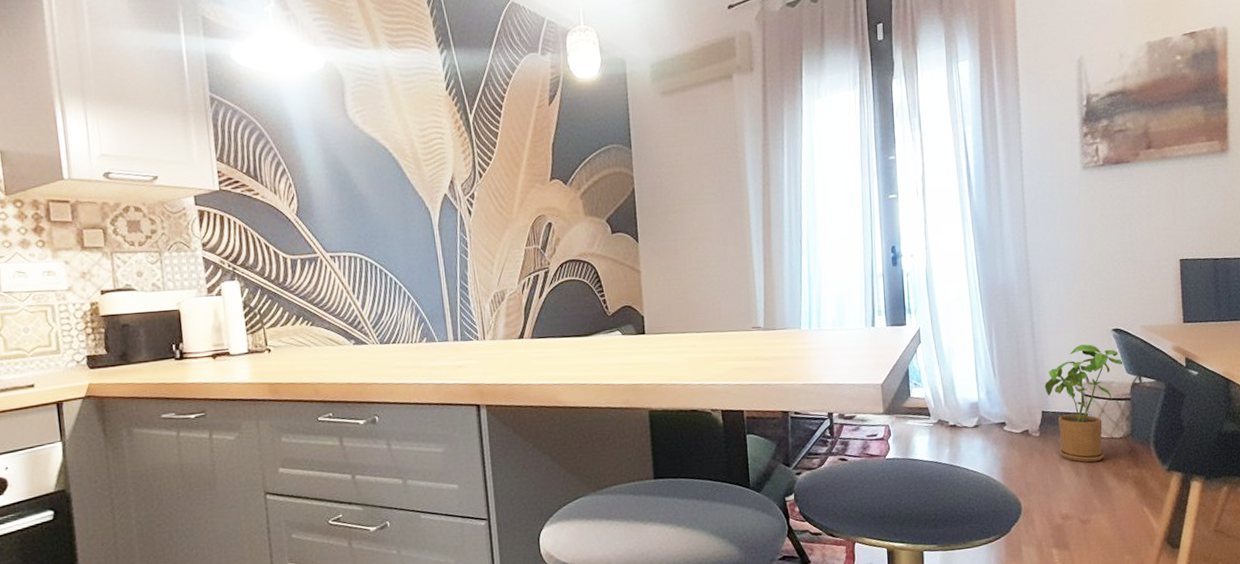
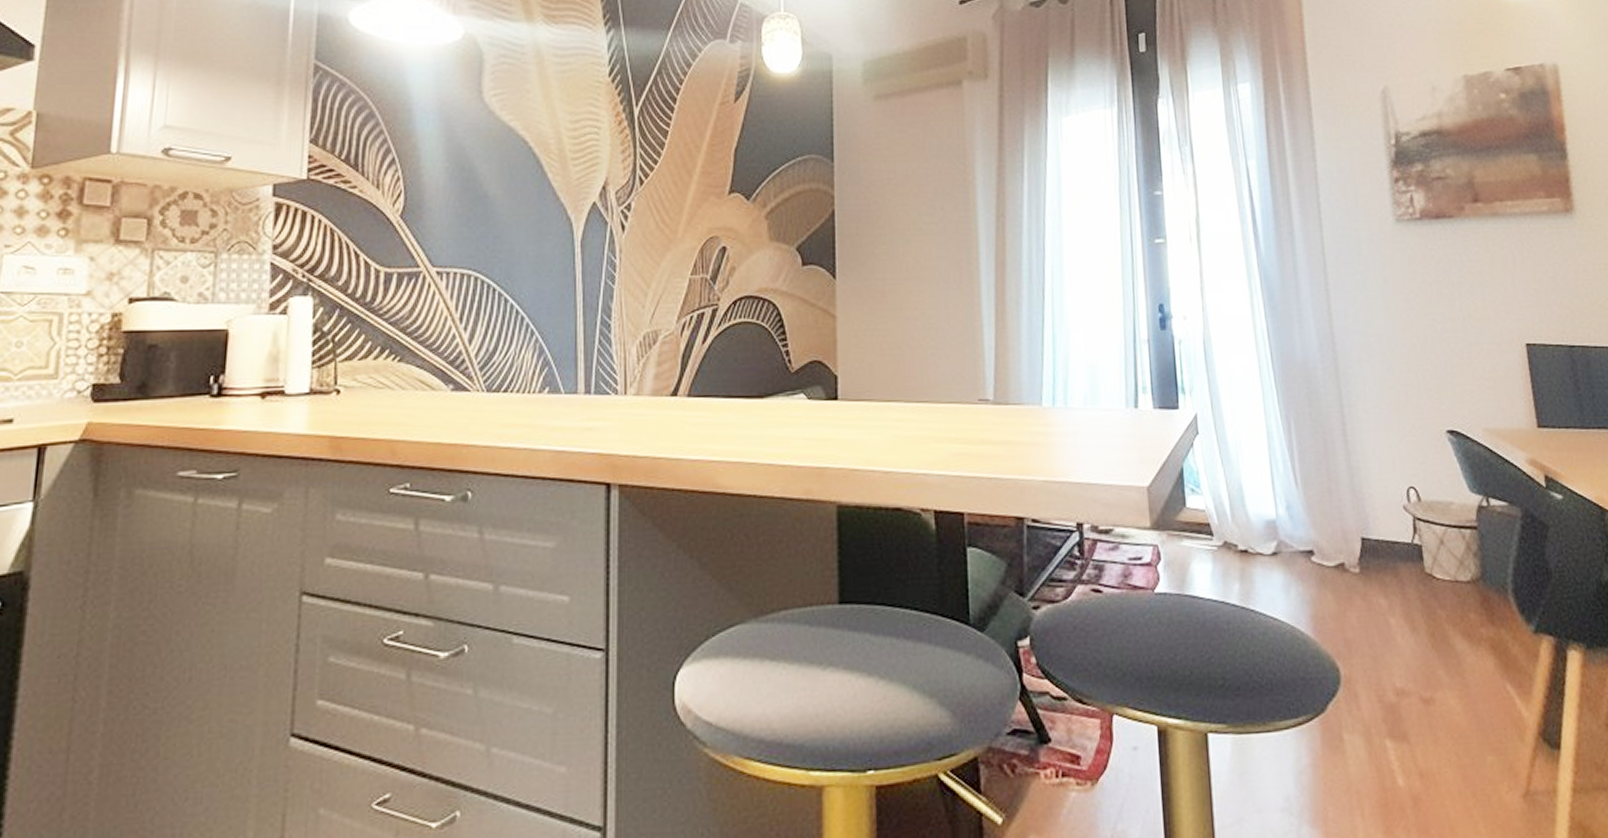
house plant: present [1045,344,1123,463] -> none [1363,449,1464,615]

